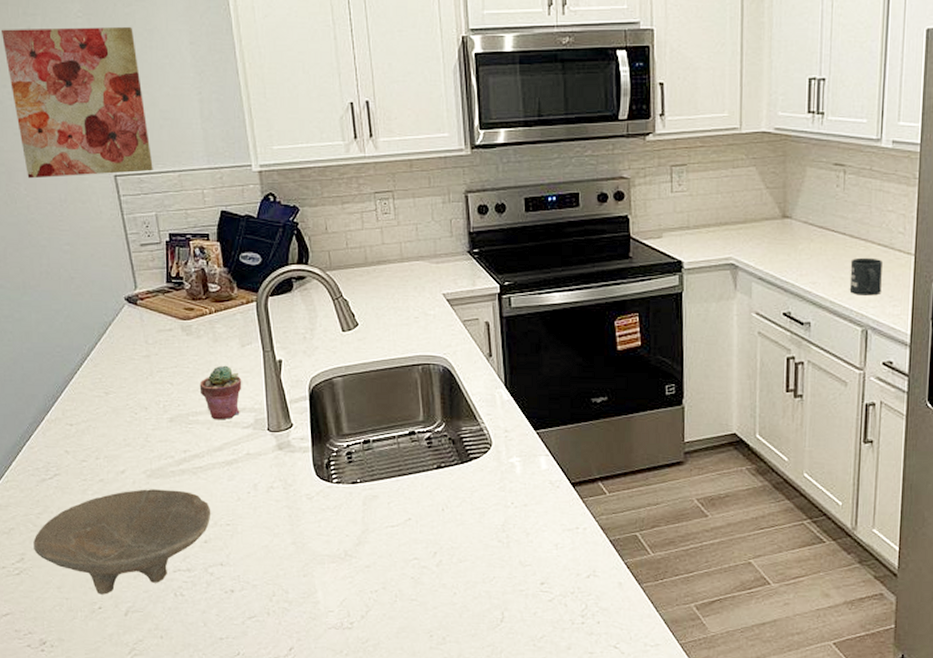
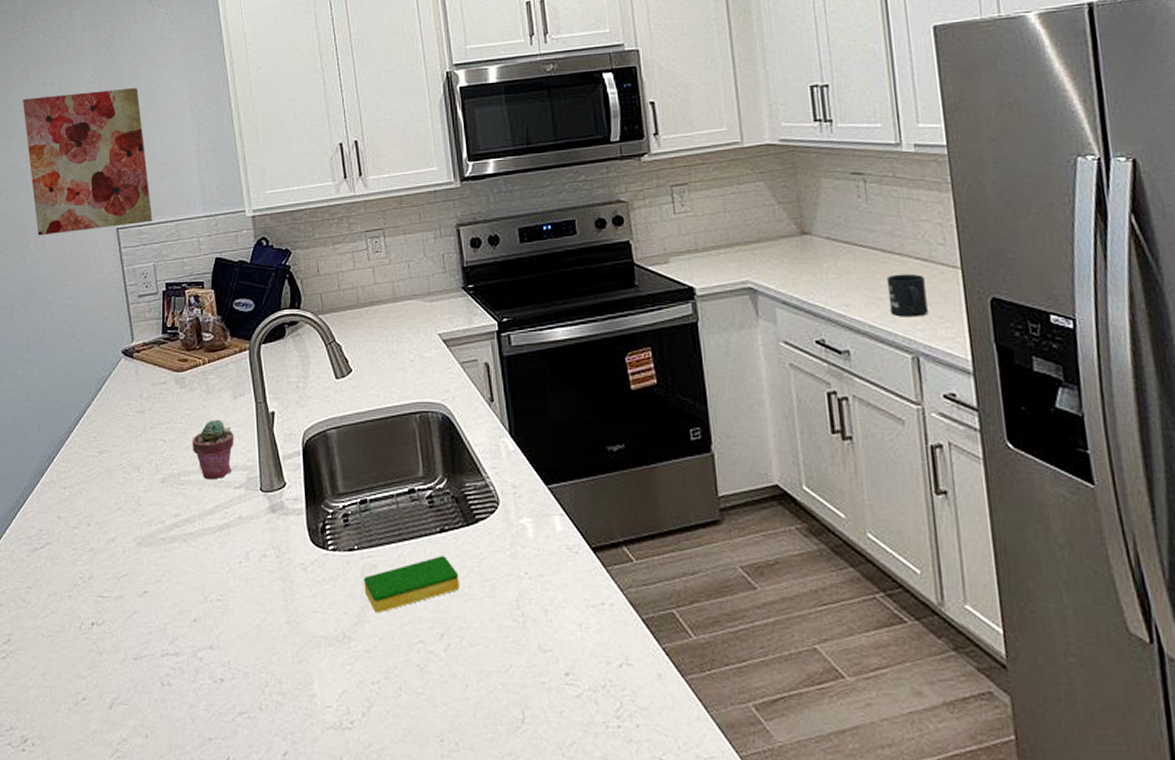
bowl: present [33,489,211,595] -> none [21,559,201,683]
dish sponge: none [365,488,452,536] -> present [364,556,460,613]

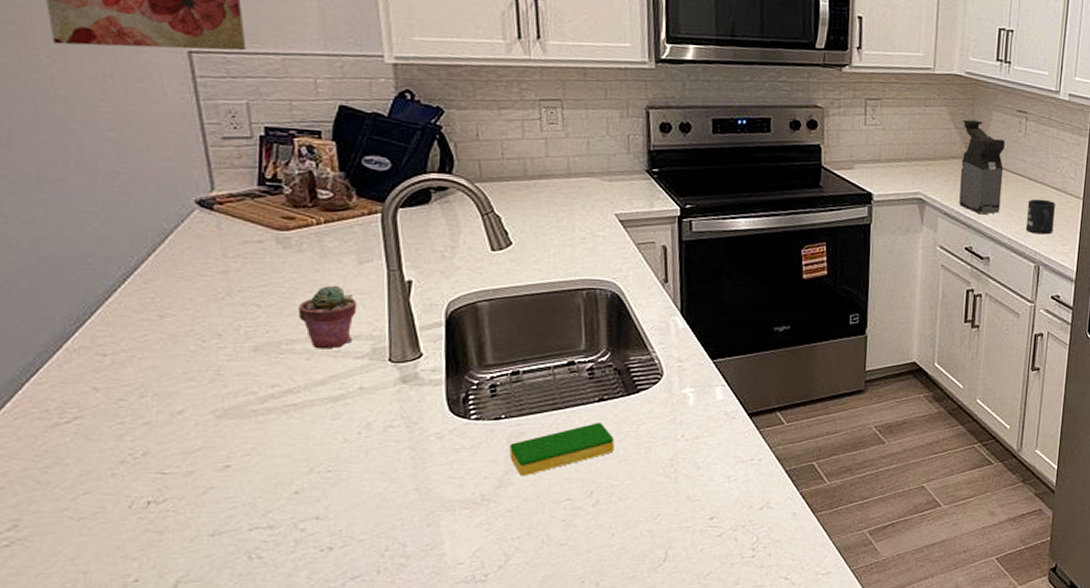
coffee maker: none [786,191,852,298] -> present [959,119,1006,214]

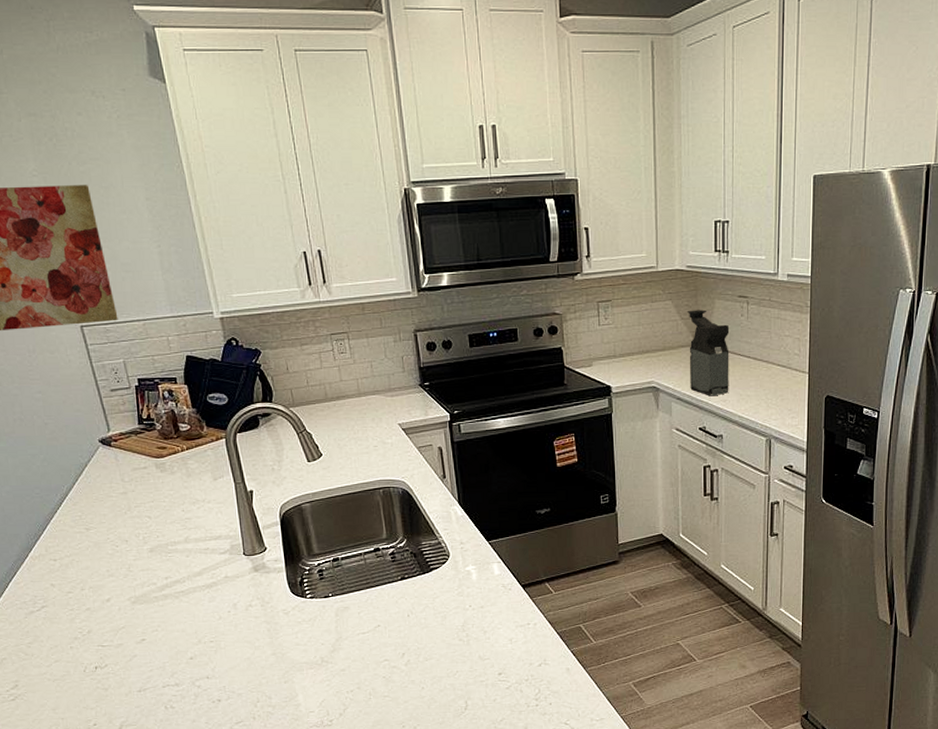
potted succulent: present [298,285,357,349] -> none [176,498,217,548]
dish sponge: present [509,422,615,476] -> none [338,597,417,642]
mug: present [1025,199,1055,235] -> none [755,377,782,410]

